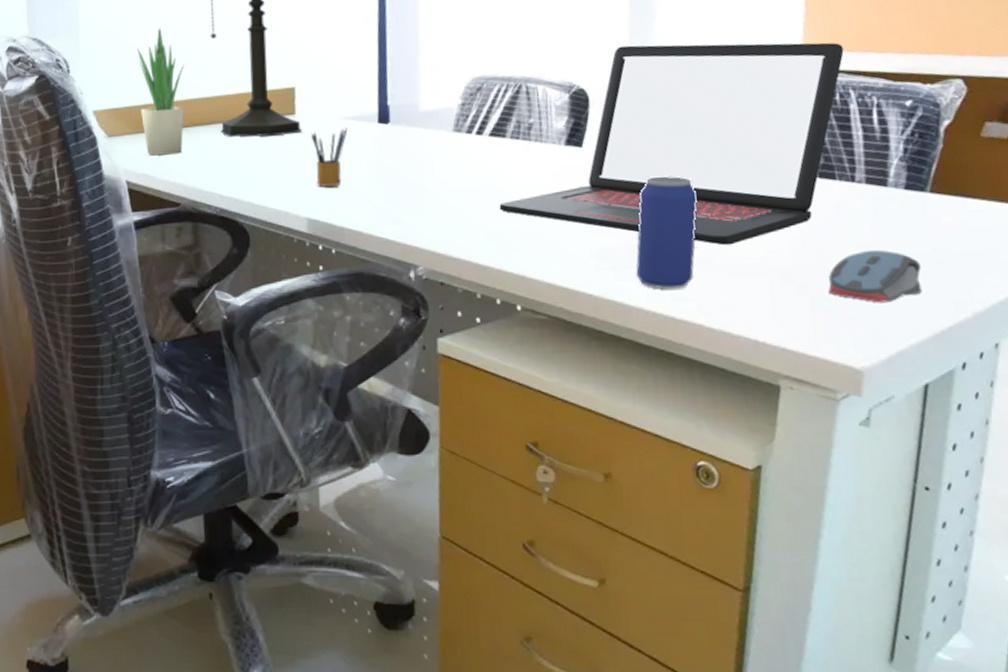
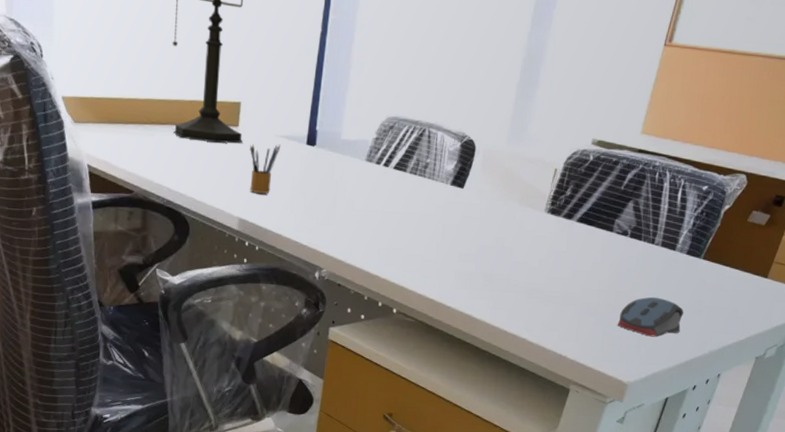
potted plant: present [137,28,185,156] -> none [105,28,148,147]
laptop: present [499,42,844,246] -> none [392,108,670,281]
beverage can: present [636,175,698,289] -> none [485,220,542,310]

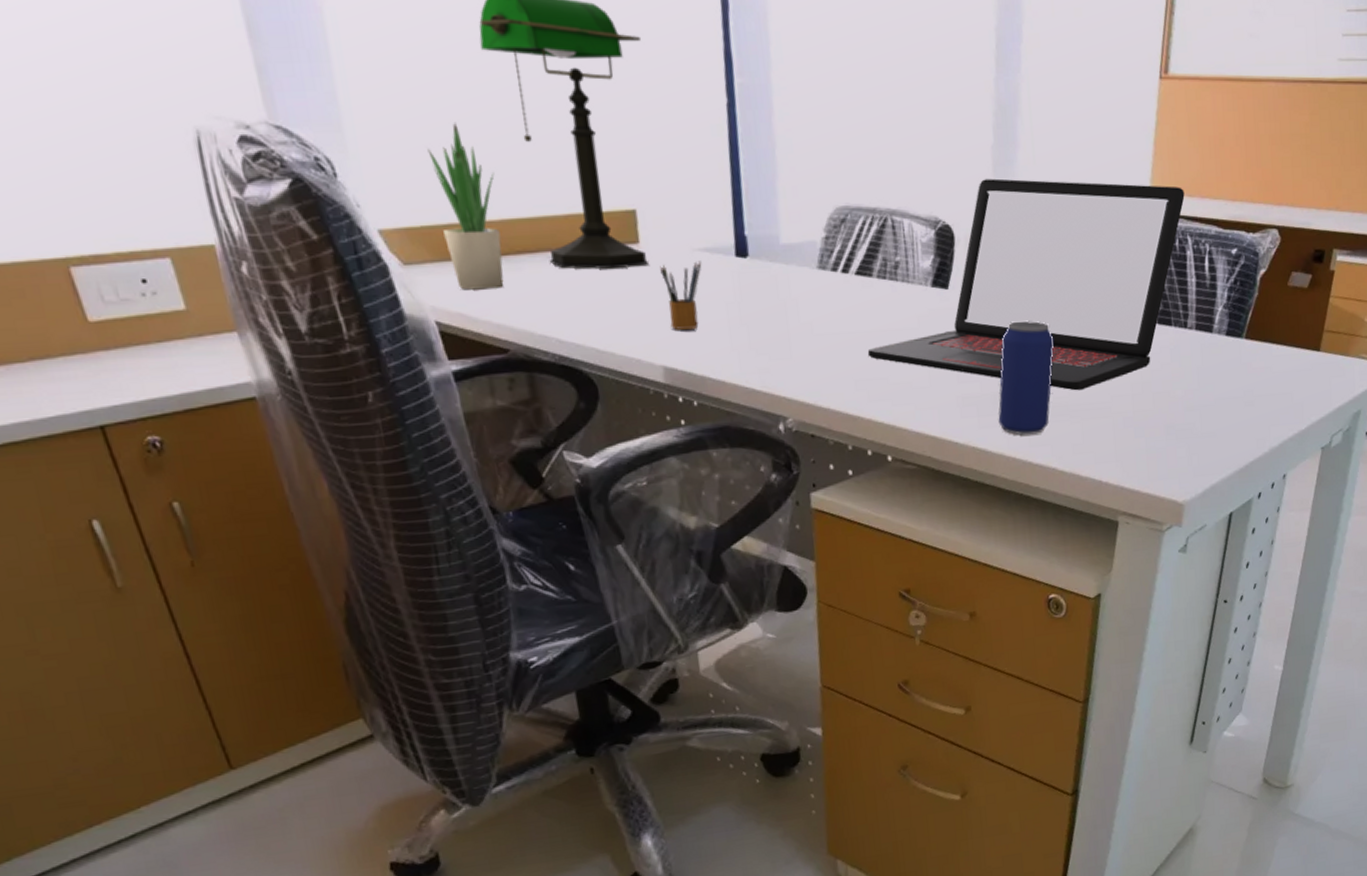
potted plant: none [105,28,148,147] -> present [427,123,505,290]
laptop: none [392,108,670,281] -> present [867,178,1185,391]
beverage can: none [485,220,542,310] -> present [998,320,1054,435]
computer mouse: present [618,296,684,337] -> none [1161,392,1234,443]

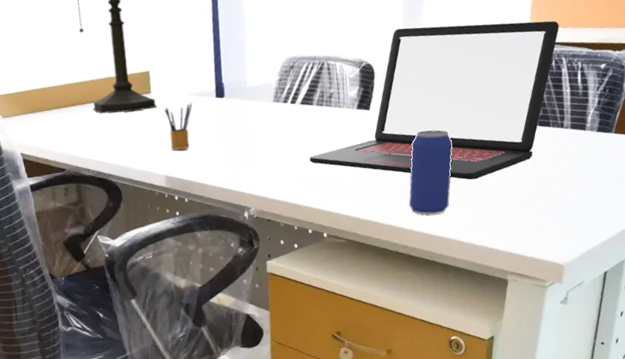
potted plant: present [427,123,505,290] -> none [20,25,64,132]

